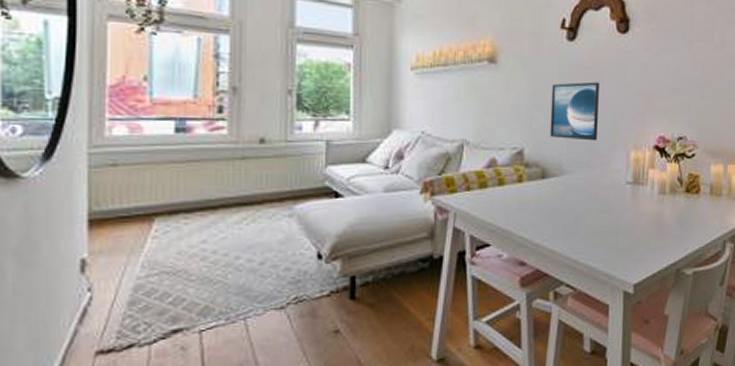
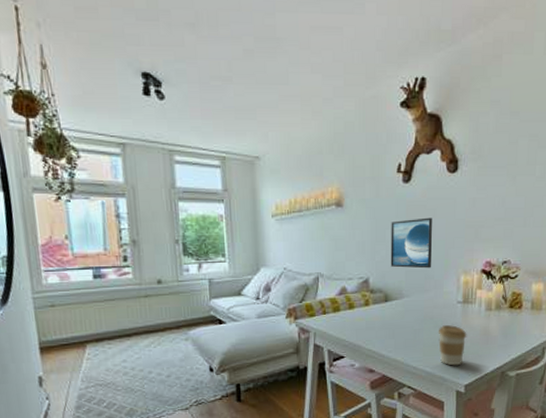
coffee cup: none [603,210,637,260] -> present [438,325,467,366]

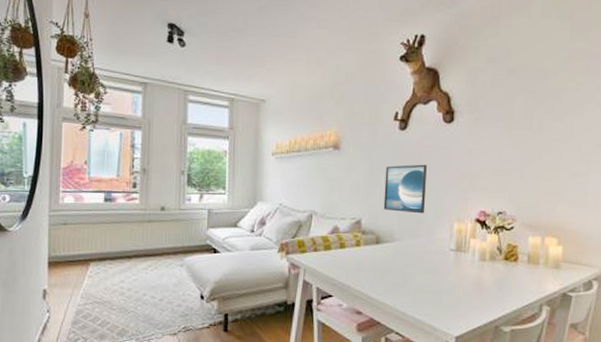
coffee cup: present [438,325,467,366] -> none [429,272,459,315]

